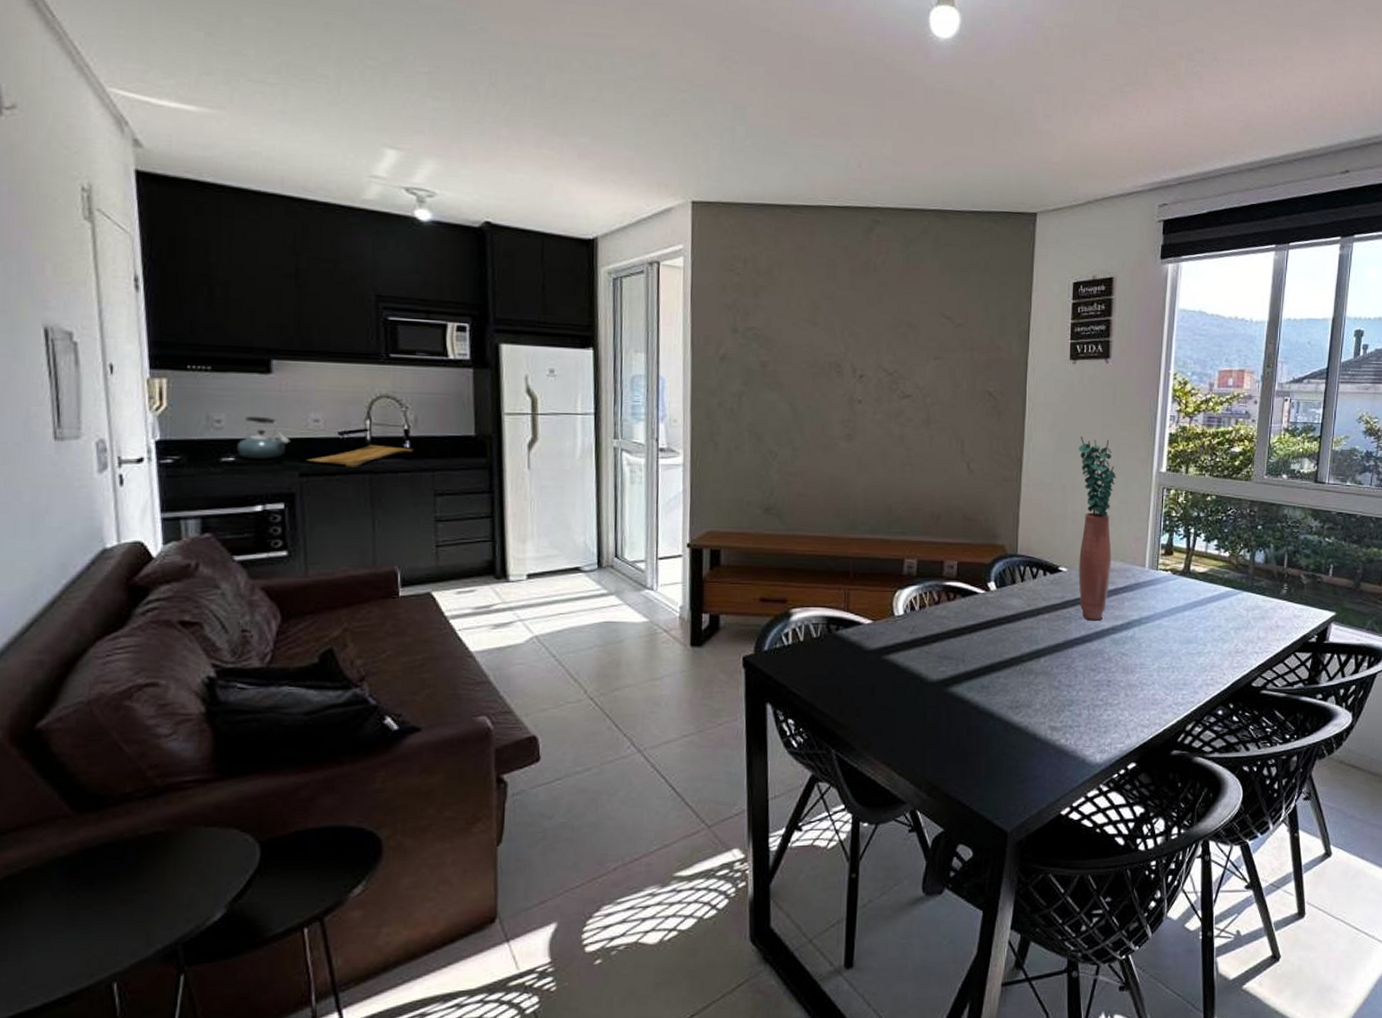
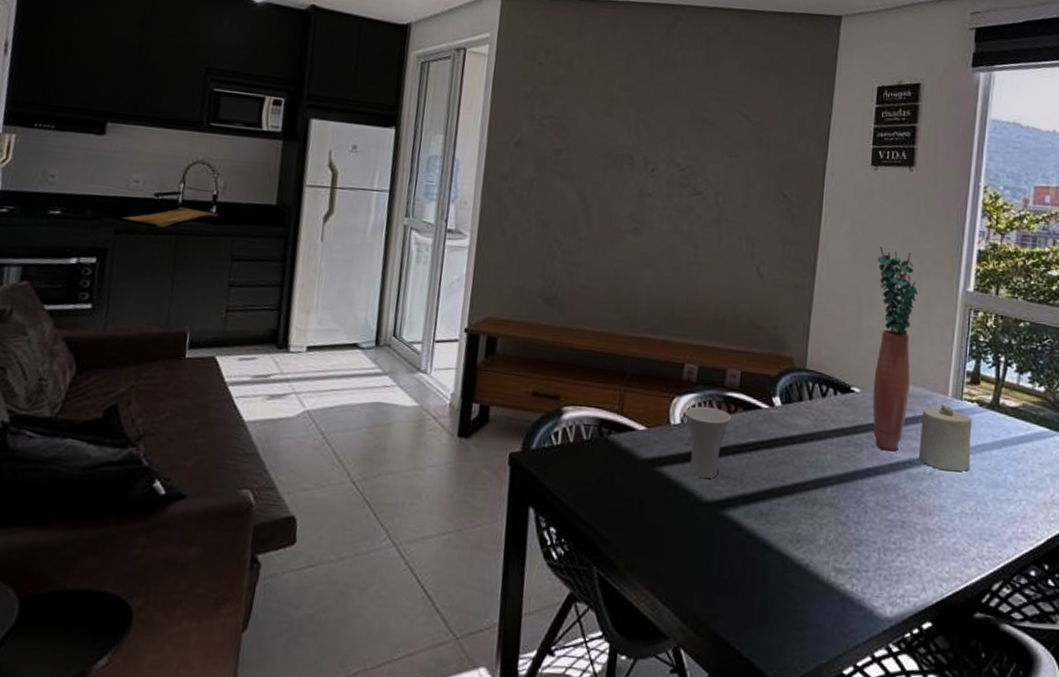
kettle: present [237,416,291,461] -> none [64,173,112,216]
cup: none [908,596,951,661] -> present [685,406,732,479]
candle: none [1120,575,1167,633] -> present [918,404,972,472]

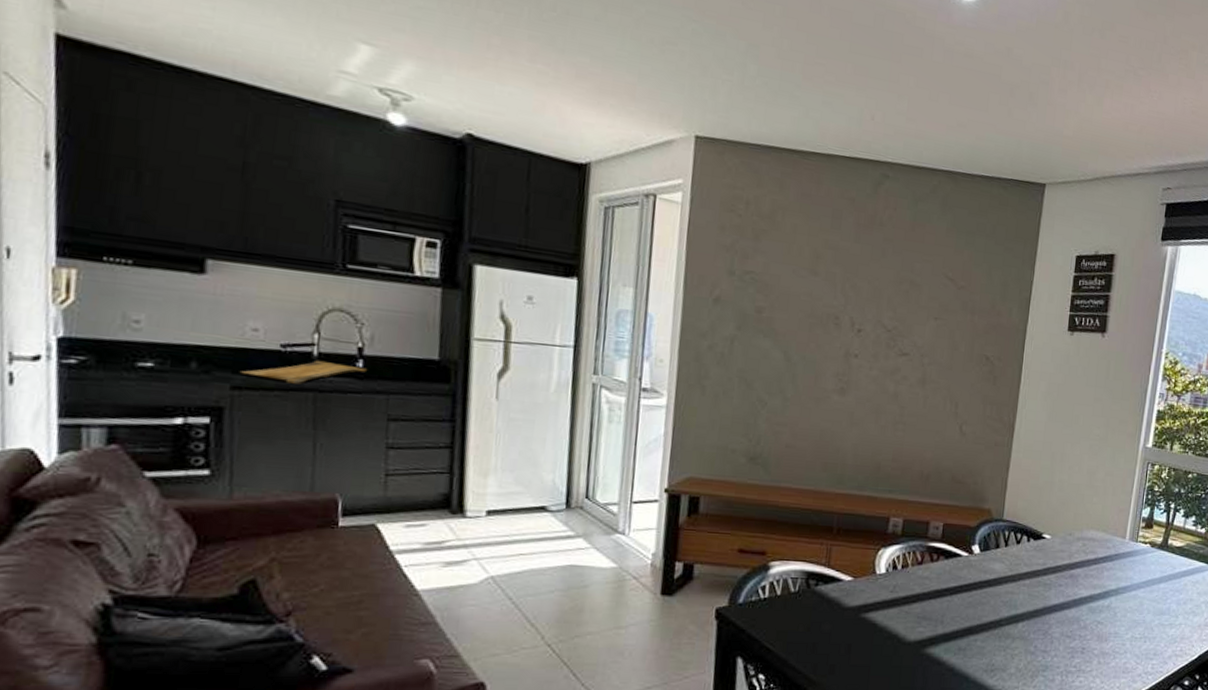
cup: present [685,406,732,479] -> none [890,556,934,621]
vase: present [872,247,919,451] -> none [1060,407,1105,589]
candle: present [918,404,972,472] -> none [1098,546,1145,604]

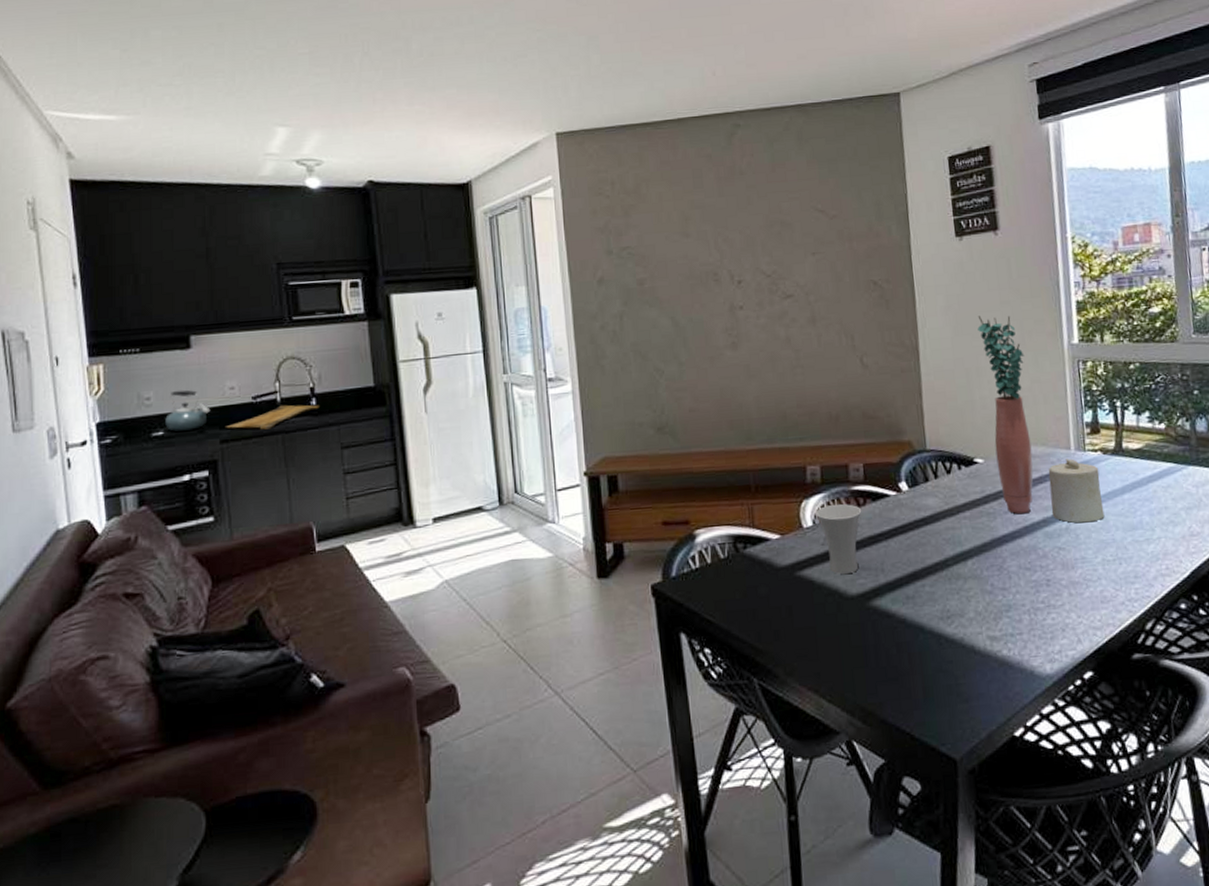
kettle: none [157,318,223,369] -> present [165,390,211,432]
cup: none [890,556,934,621] -> present [815,503,862,574]
vase: none [1060,407,1105,589] -> present [977,316,1034,514]
candle: none [1098,546,1145,604] -> present [1048,459,1105,523]

